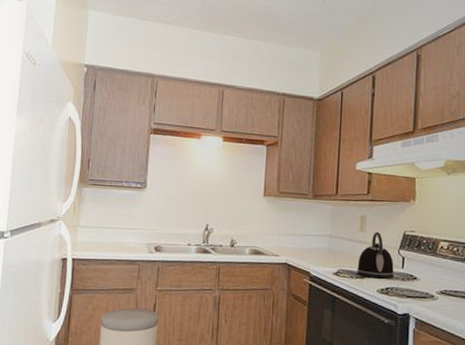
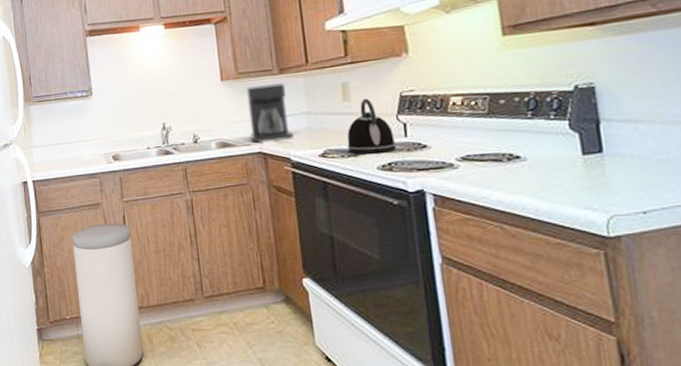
coffee maker: none [280,206,316,257] -> present [246,83,294,143]

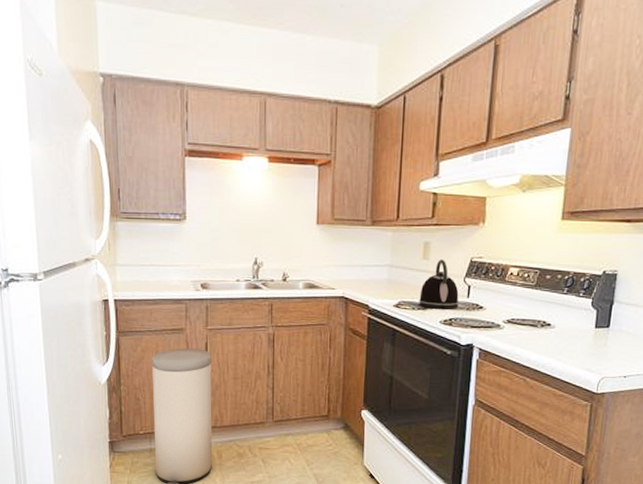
coffee maker: present [246,83,294,143] -> none [336,234,375,289]

